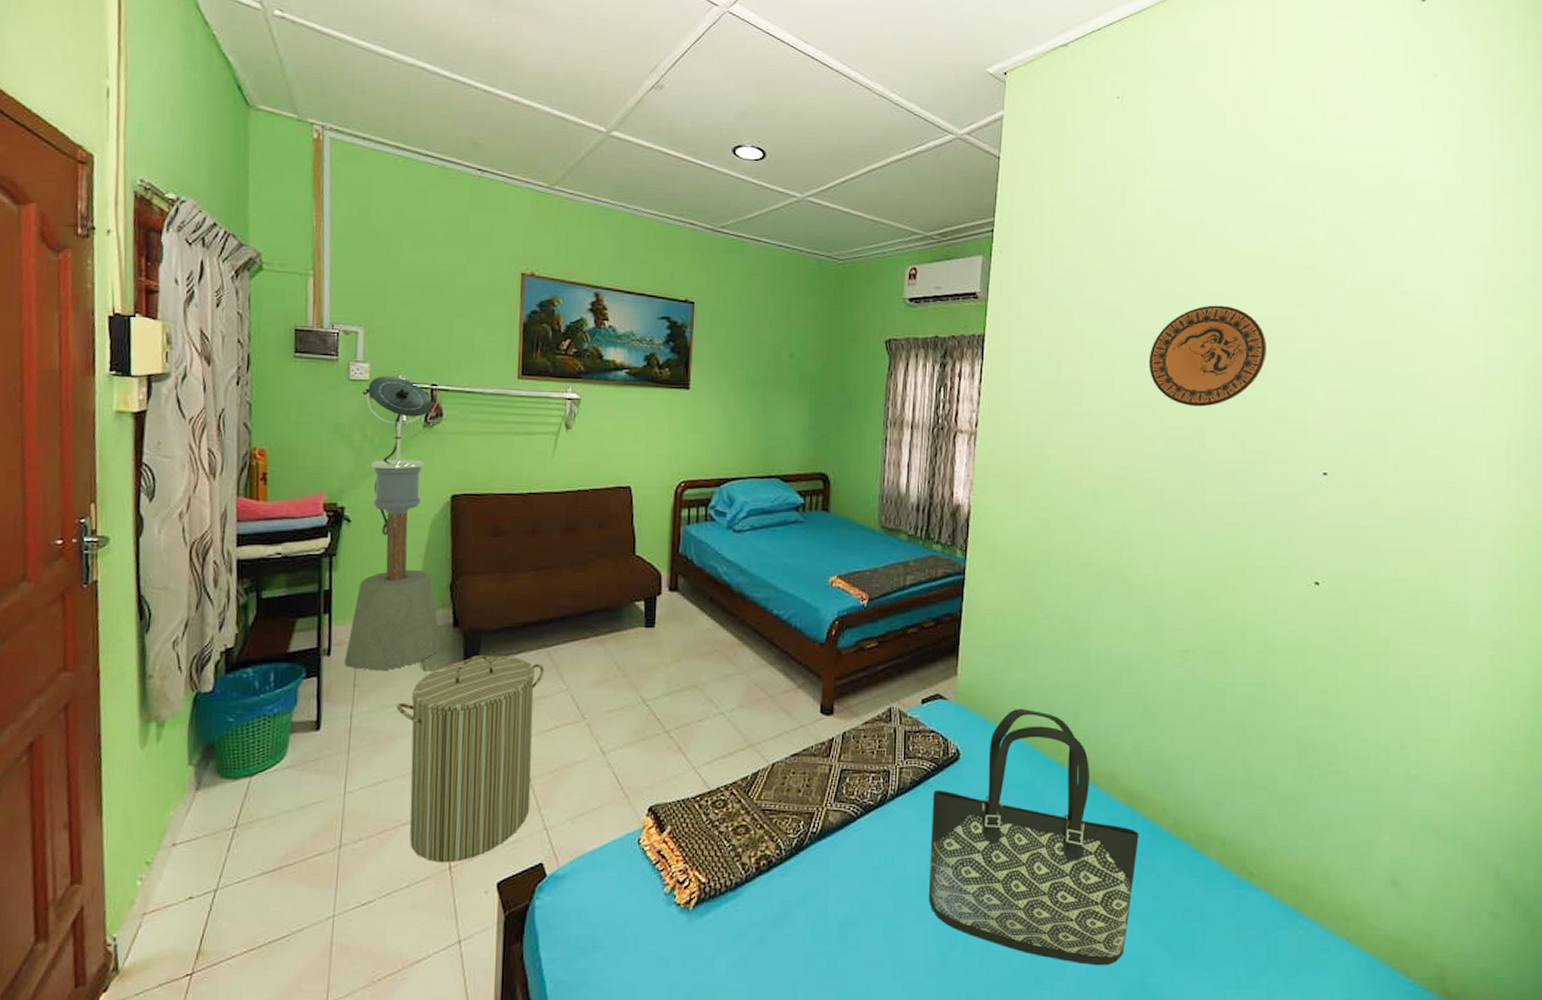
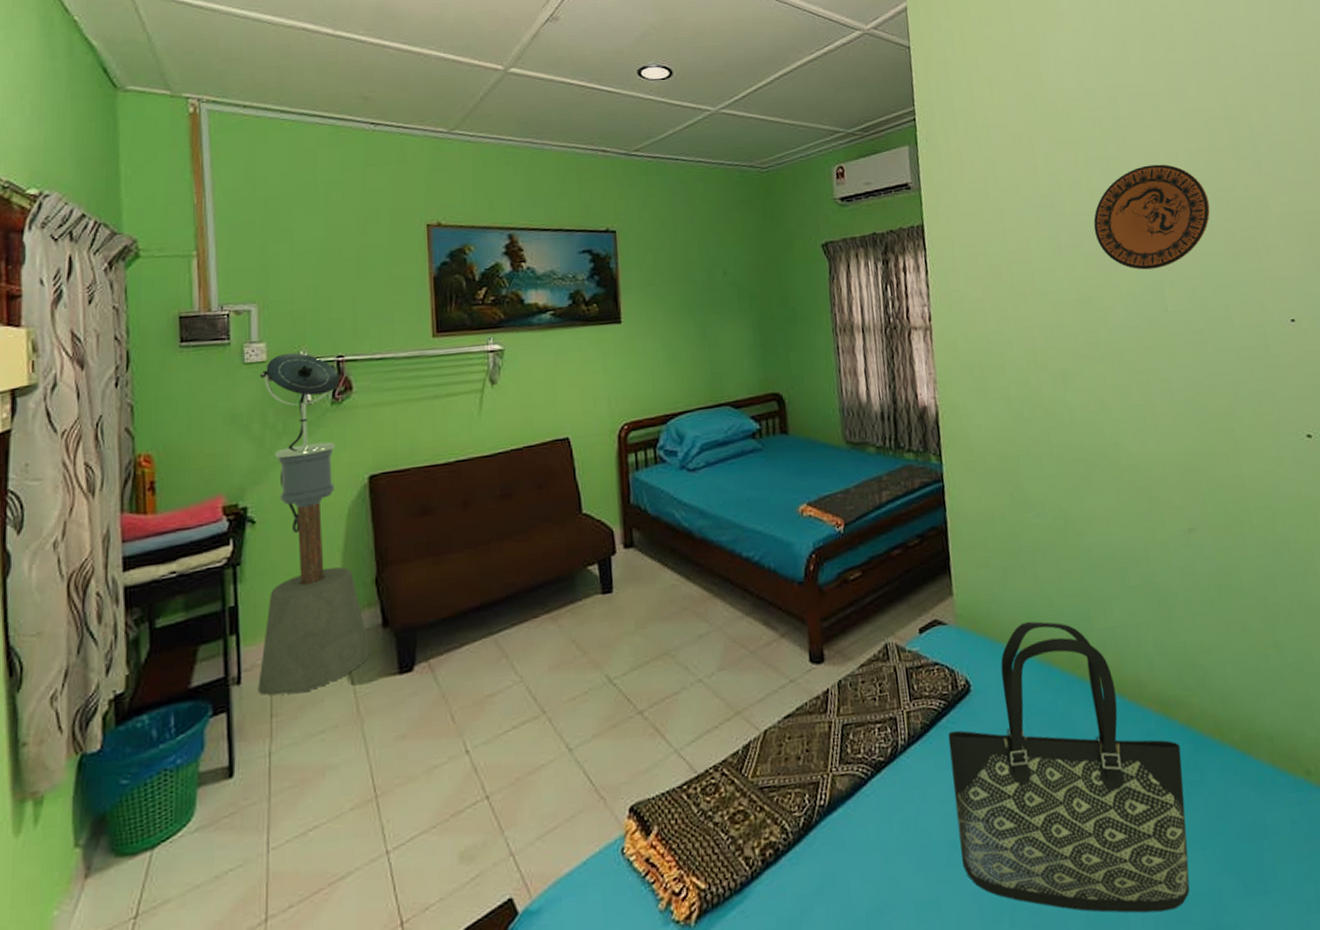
laundry hamper: present [397,654,545,863] -> none [323,651,493,920]

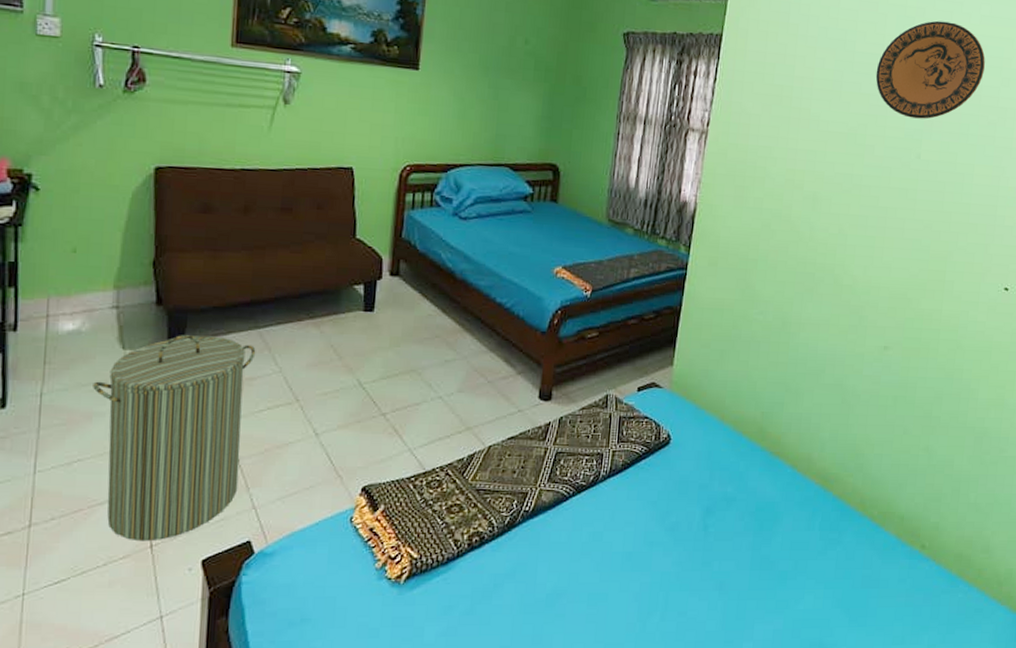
floor lamp: present [258,352,371,696] -> none [33,32,143,348]
laundry hamper: none [323,651,493,920] -> present [93,334,256,542]
tote bag: present [947,621,1190,914] -> none [632,397,829,628]

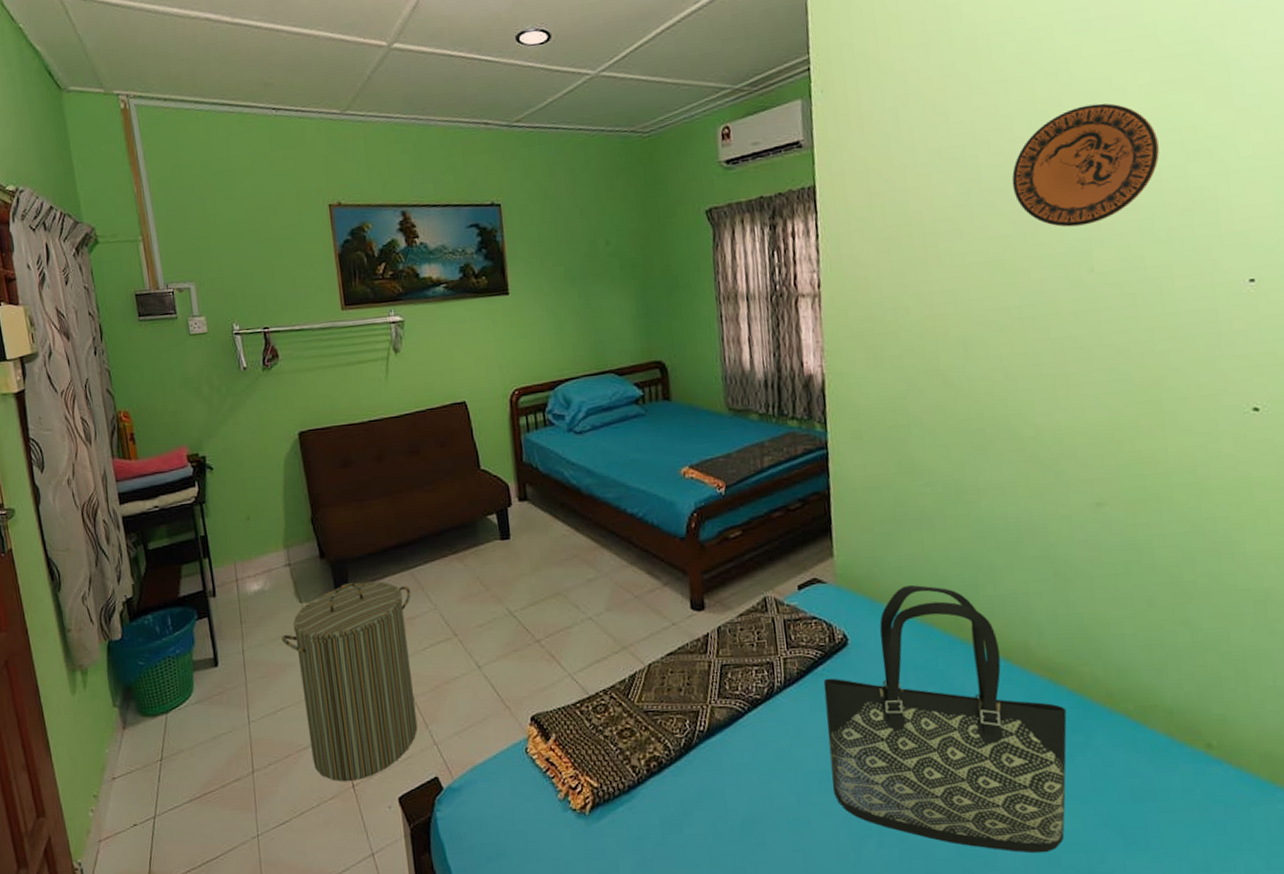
tote bag: none [632,397,829,628] -> present [823,584,1067,854]

